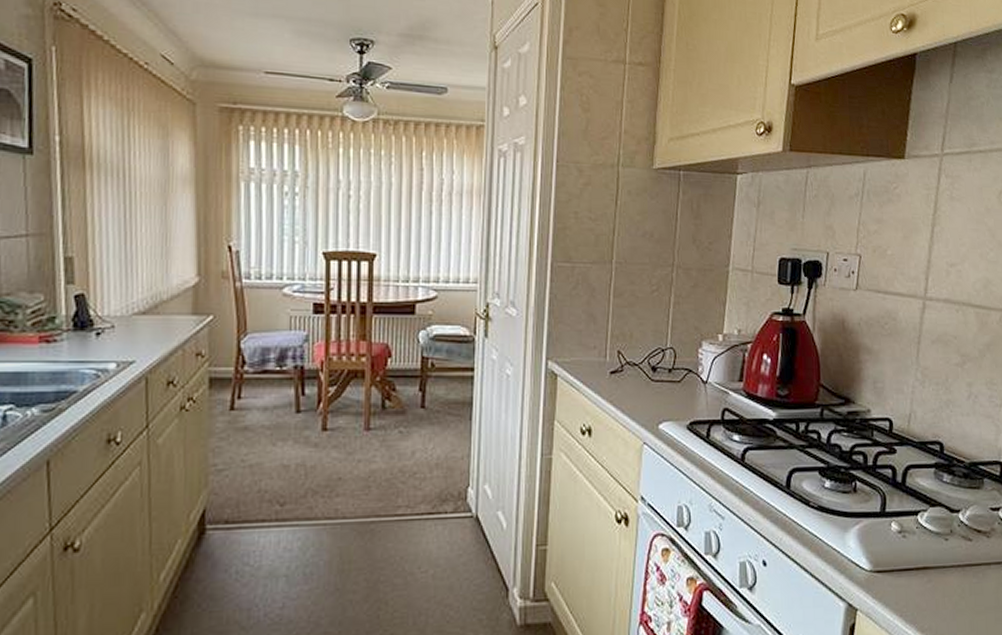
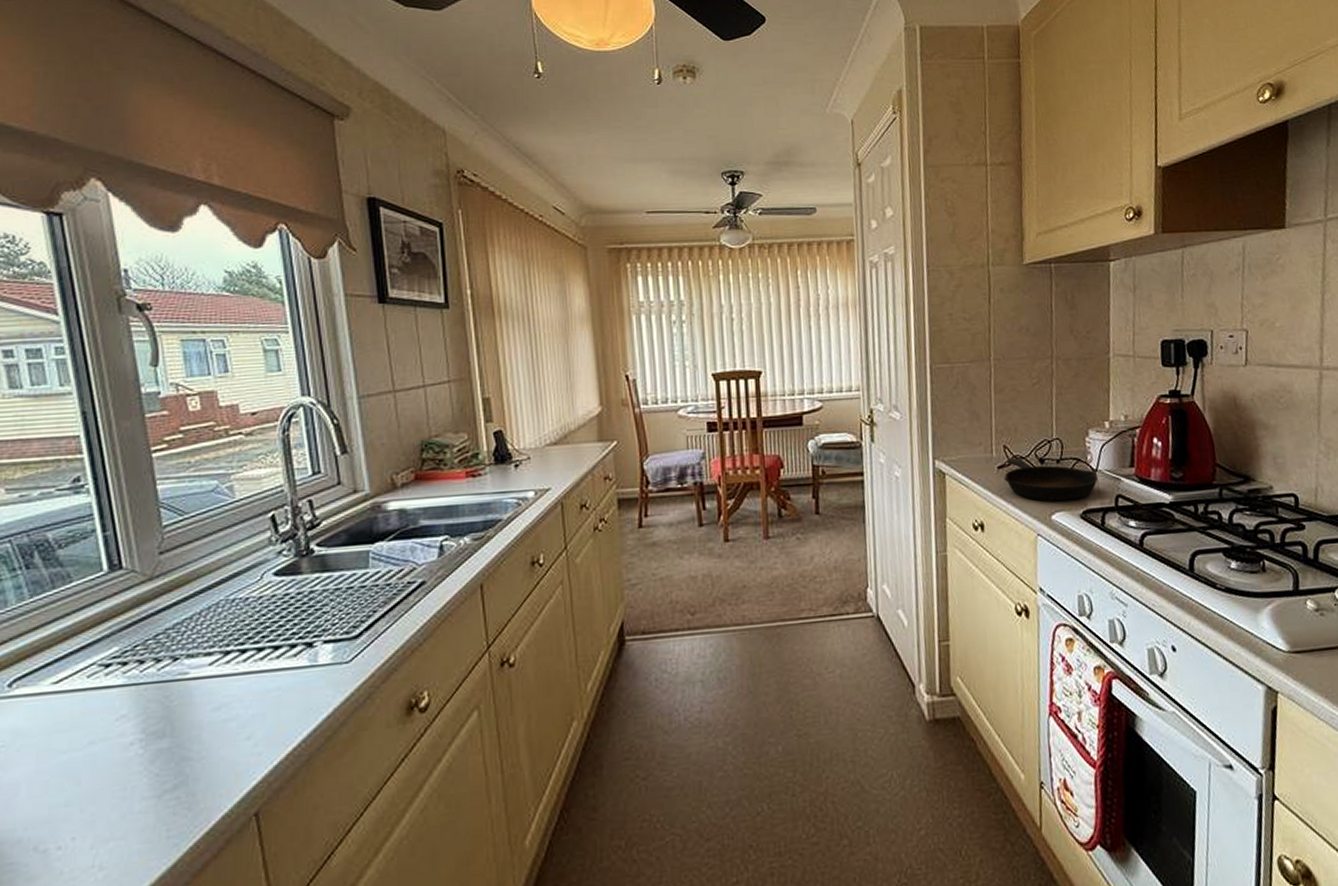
frying pan: none [615,364,708,411] -> present [1003,458,1099,502]

